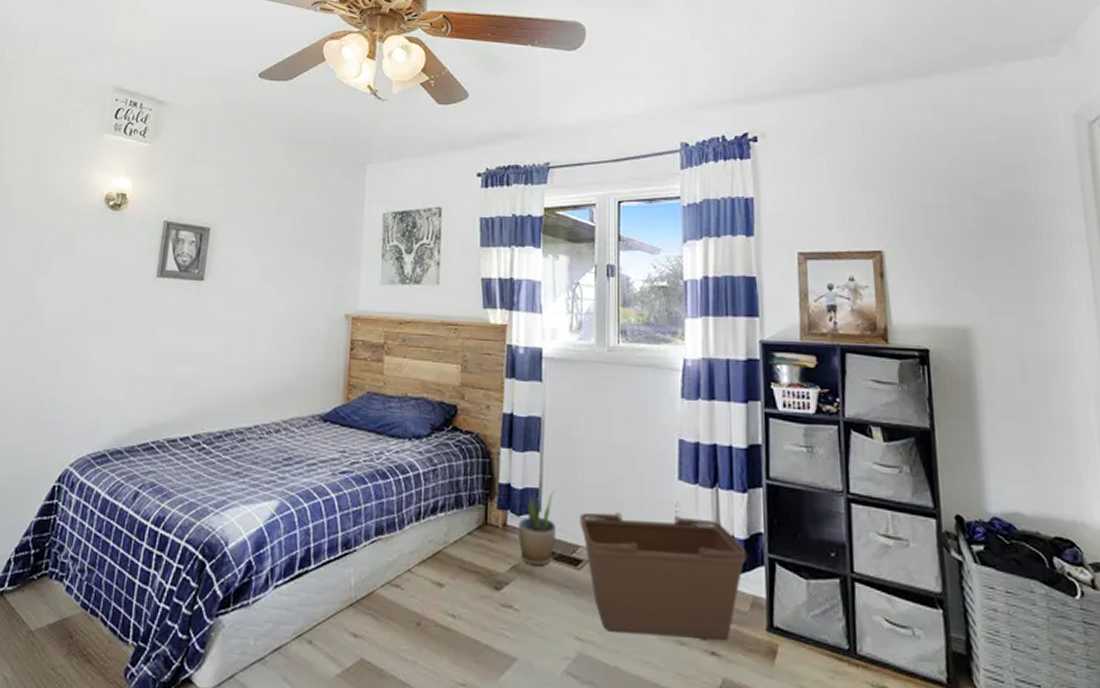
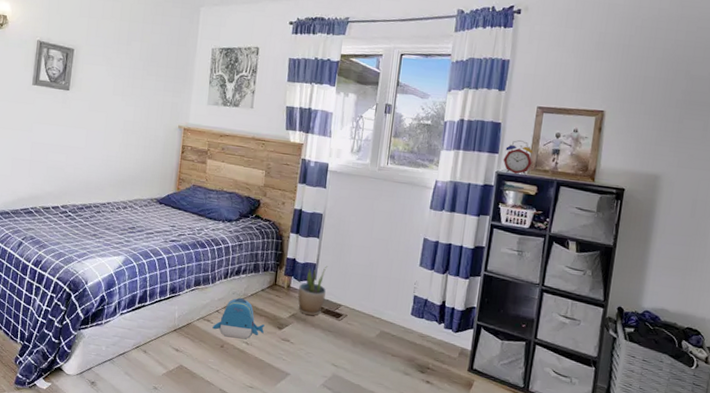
backpack: none [403,547,476,610] -> present [212,297,265,339]
bicycle basket: present [580,512,747,640] -> none [343,283,462,374]
alarm clock: none [766,297,804,342] -> present [503,140,534,175]

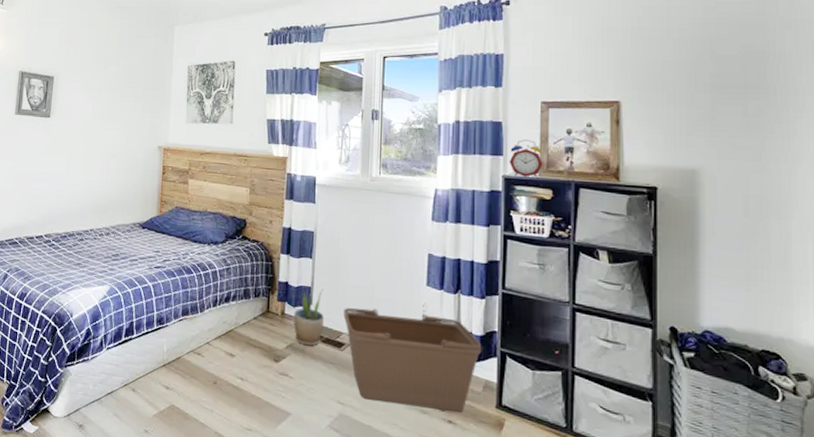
backpack: present [212,297,265,339] -> none [203,327,260,374]
bicycle basket: none [343,283,462,374] -> present [343,307,482,412]

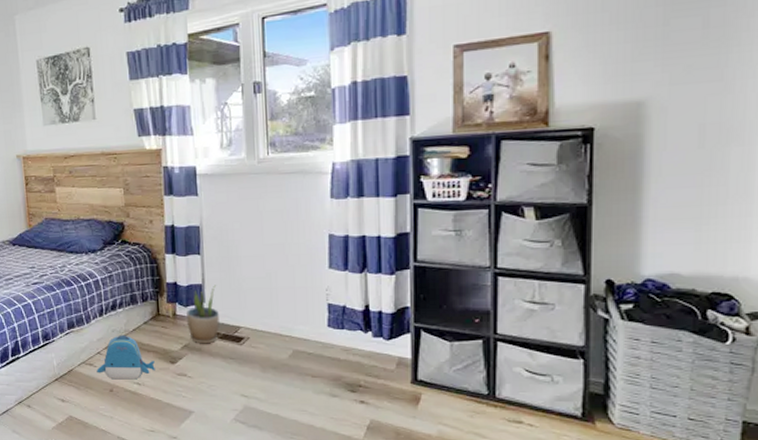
backpack: none [203,327,260,374] -> present [96,335,155,380]
bicycle basket: present [343,307,482,412] -> none [239,298,394,391]
alarm clock: present [509,140,543,177] -> none [417,92,457,137]

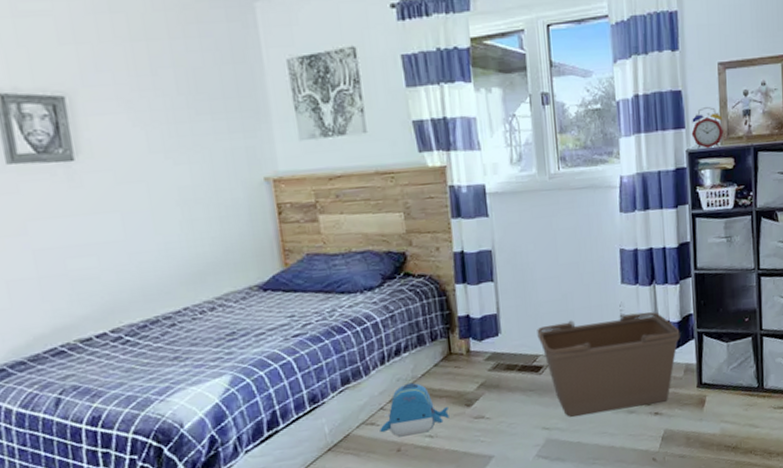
potted plant: present [186,285,220,344] -> none [481,313,517,380]
bicycle basket: none [239,298,394,391] -> present [537,312,680,417]
alarm clock: none [417,92,457,137] -> present [691,107,724,149]

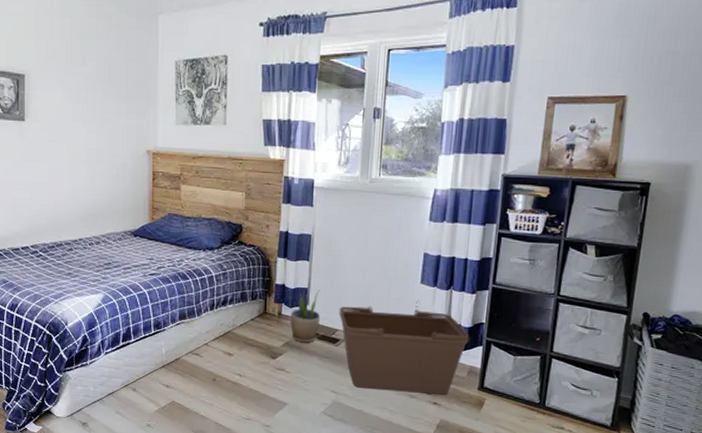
backpack: present [380,382,449,437] -> none [202,329,257,371]
potted plant: none [481,313,517,380] -> present [290,290,320,343]
alarm clock: present [691,107,724,149] -> none [510,137,545,176]

